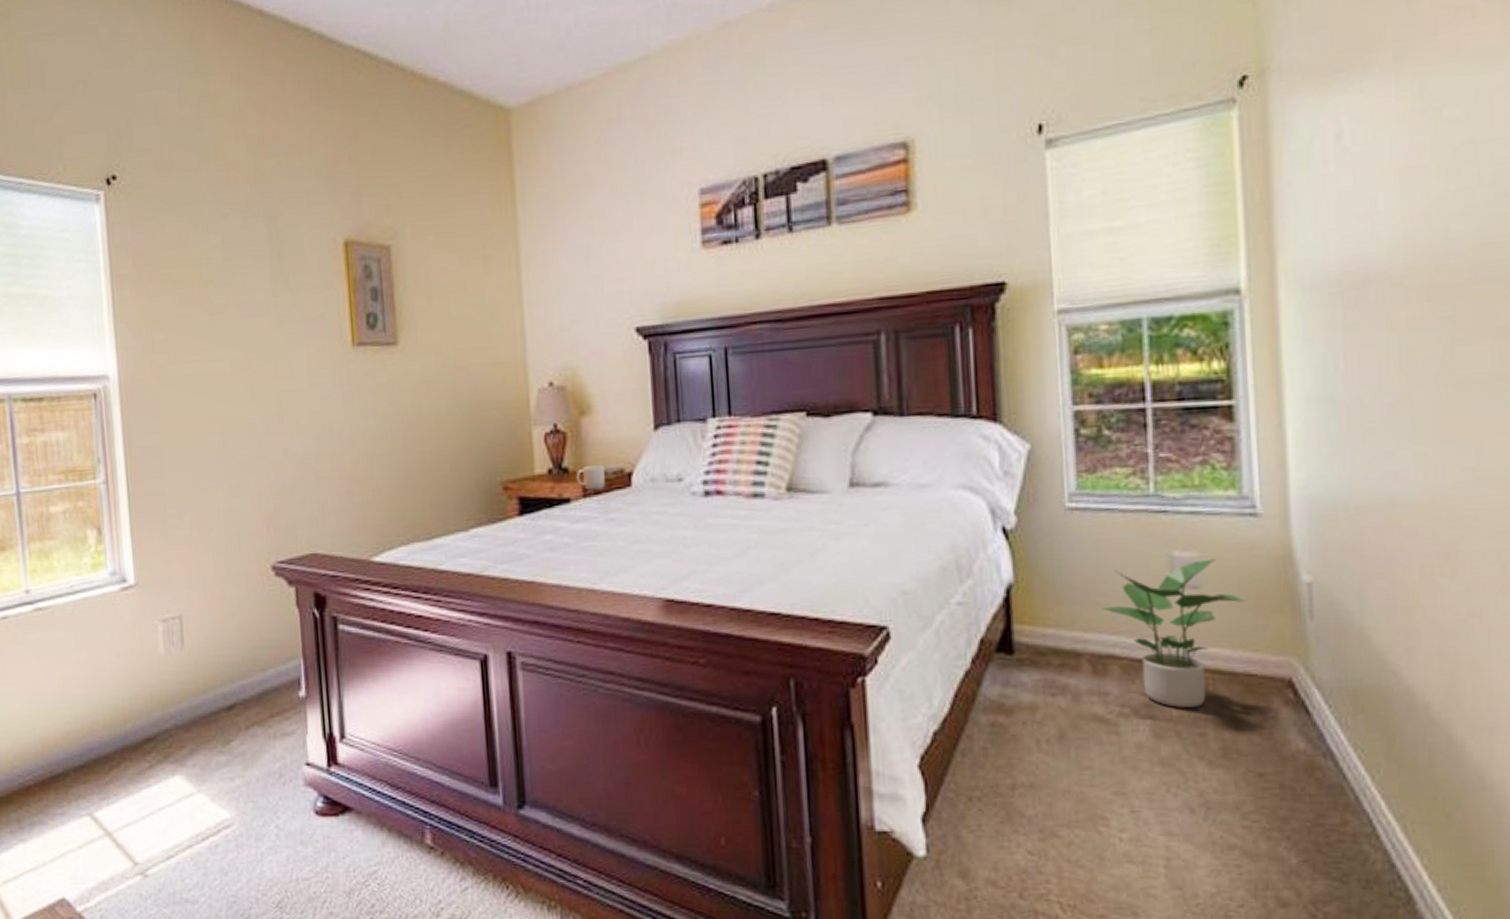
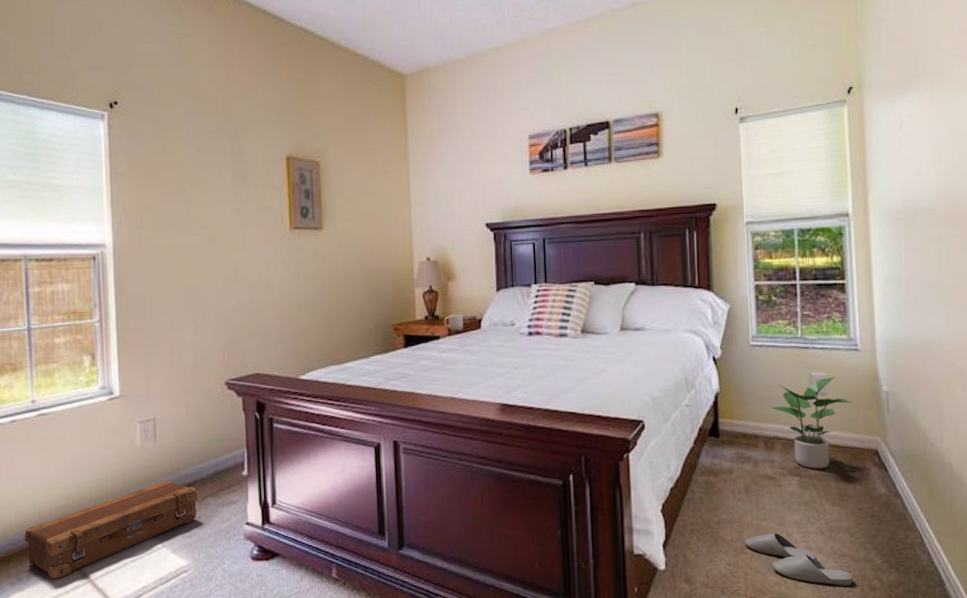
suitcase: none [24,701,241,828] -> present [24,480,198,579]
slippers: none [1058,807,1246,897] -> present [745,533,853,586]

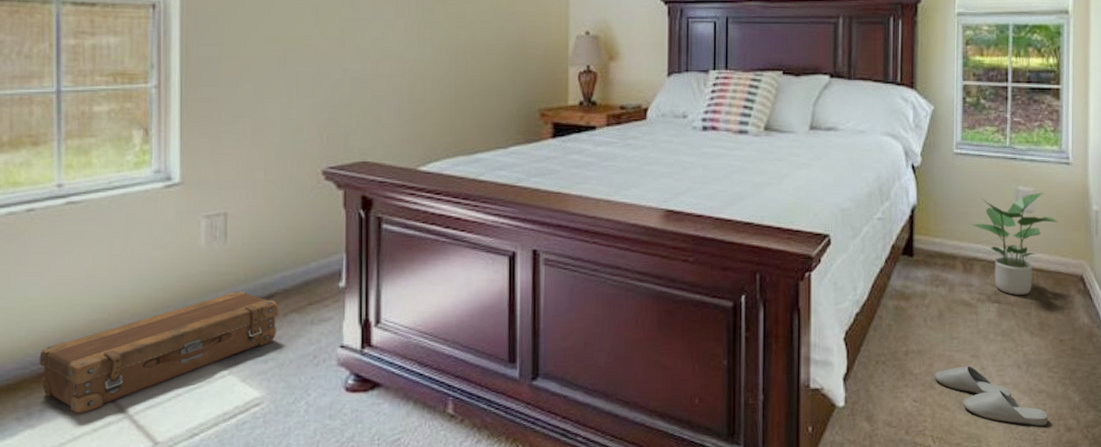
mug: present [444,314,464,331] -> none [602,101,627,121]

